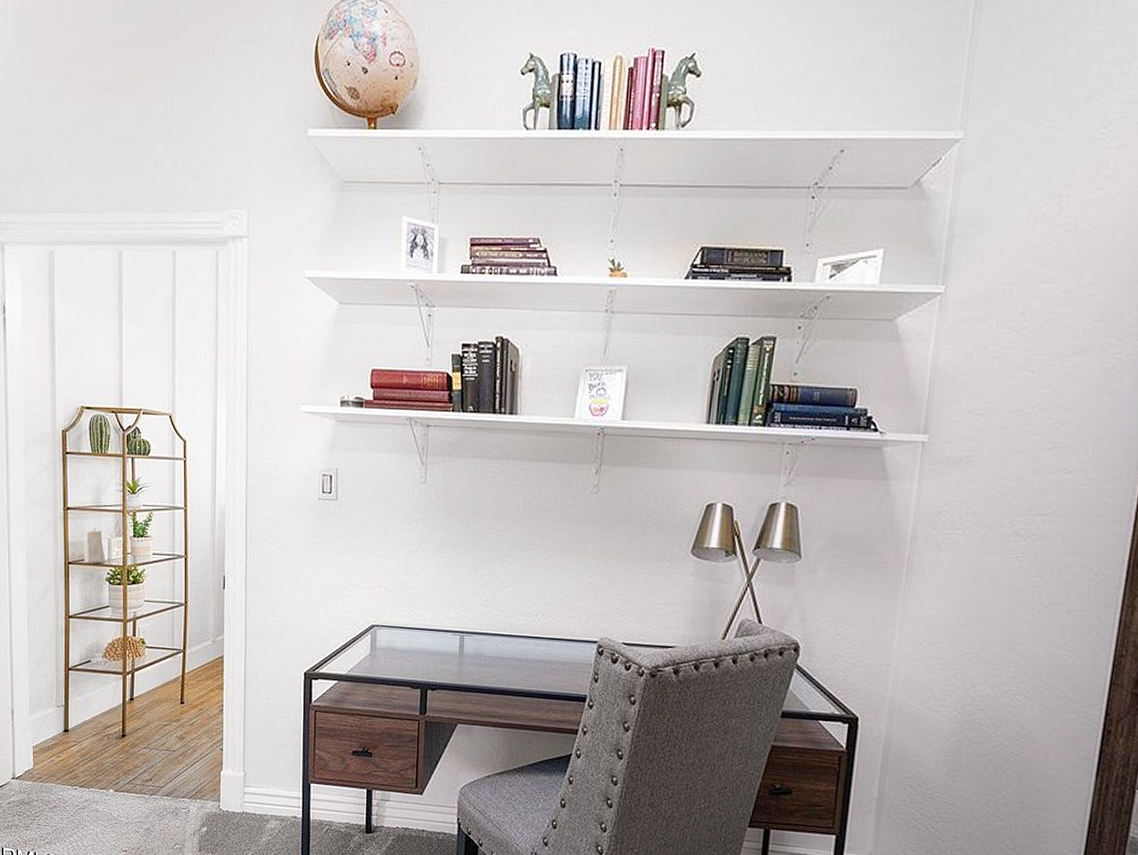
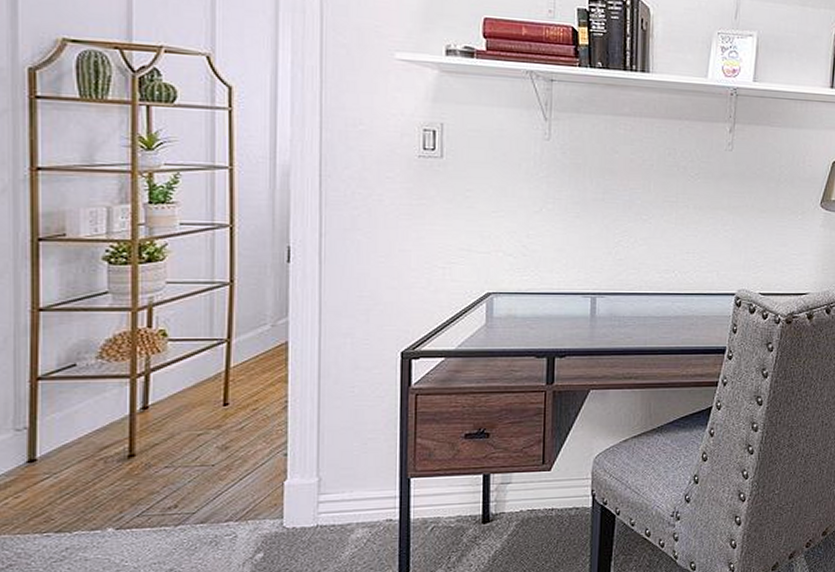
candle: present [86,528,106,564] -> none [70,193,104,239]

